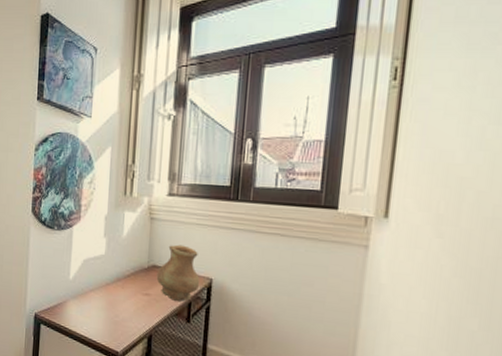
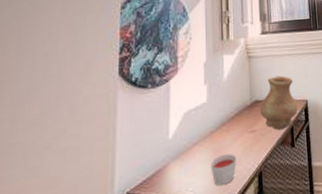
candle: none [103,307,129,335] -> present [210,153,237,186]

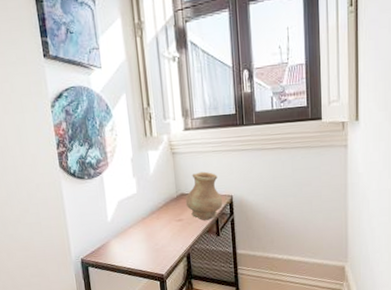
candle: present [210,153,237,186] -> none [144,236,167,261]

